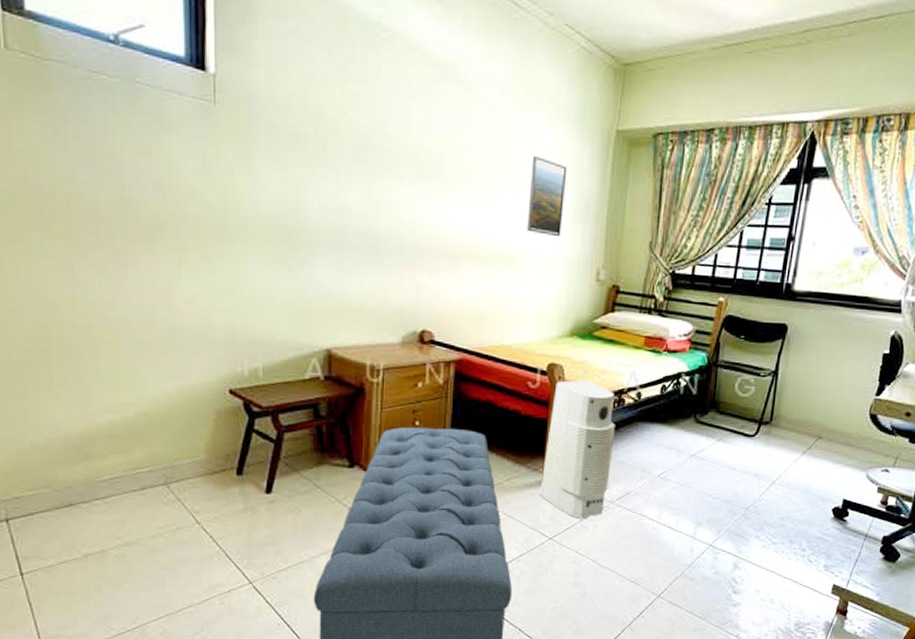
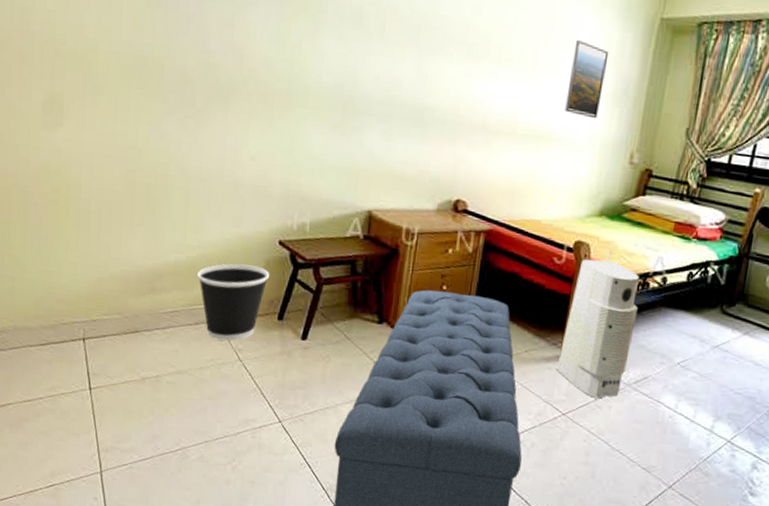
wastebasket: none [138,419,222,504] -> present [197,263,269,341]

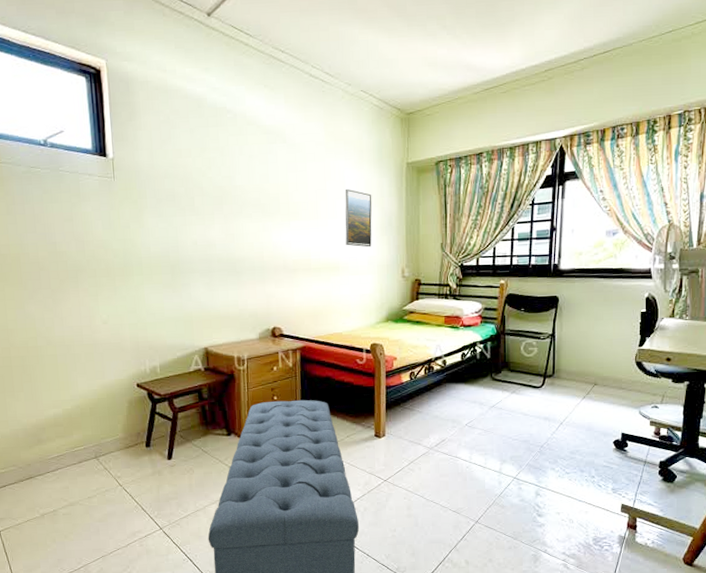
wastebasket: present [197,263,269,341] -> none [74,407,133,472]
air purifier: present [556,259,639,399] -> none [373,354,428,463]

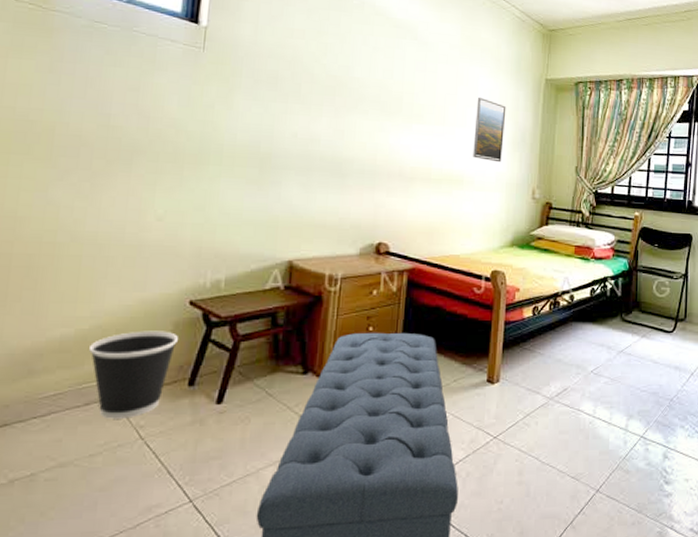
wastebasket: none [74,407,133,472] -> present [89,330,178,419]

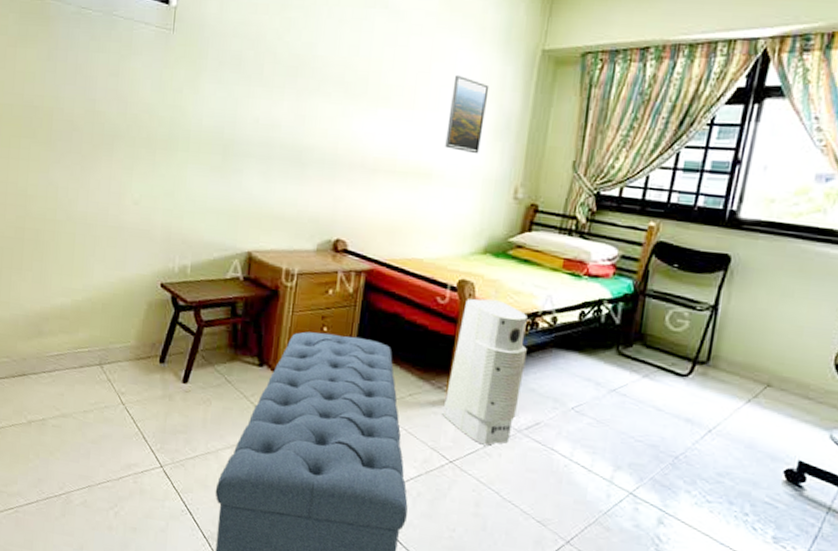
wastebasket: present [89,330,178,419] -> none [82,307,151,384]
air purifier: none [484,285,552,416] -> present [442,298,528,446]

